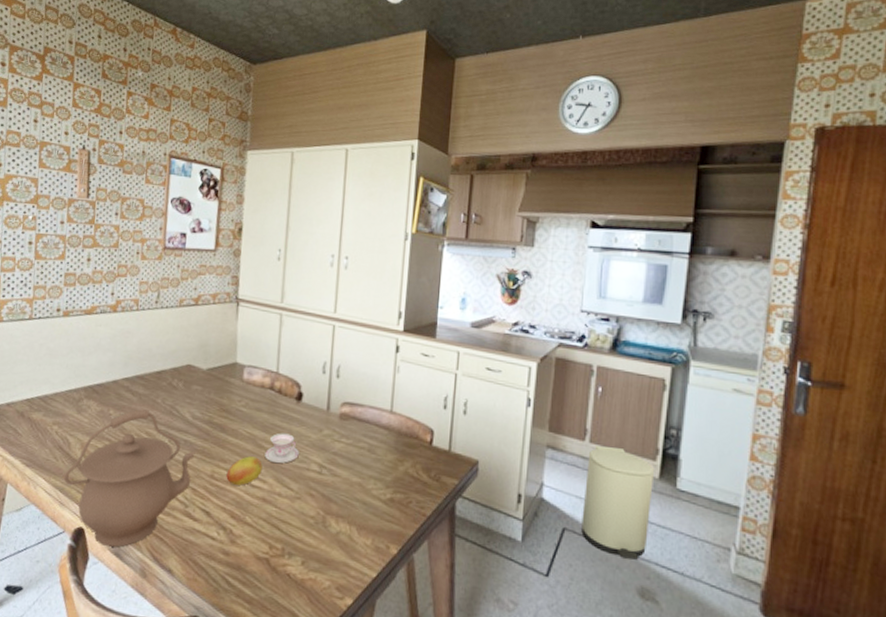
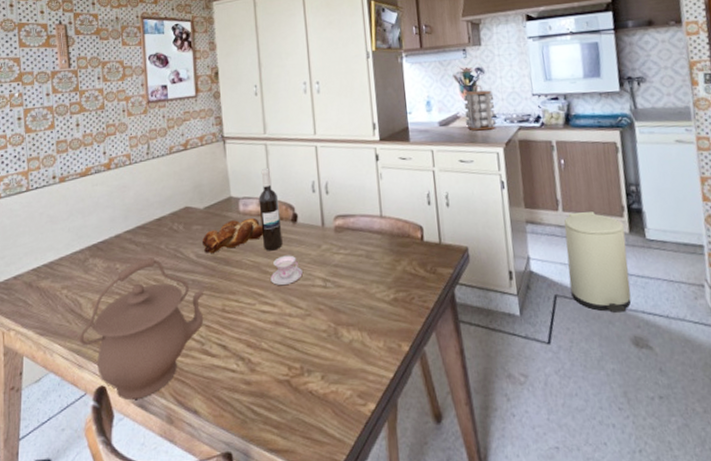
bread loaf: none [199,387,265,418] -> present [201,217,263,254]
fruit: present [226,456,263,486] -> none [237,283,270,314]
wine bottle: none [262,338,286,426] -> present [258,167,283,251]
spice rack: none [500,289,538,341] -> present [463,84,496,131]

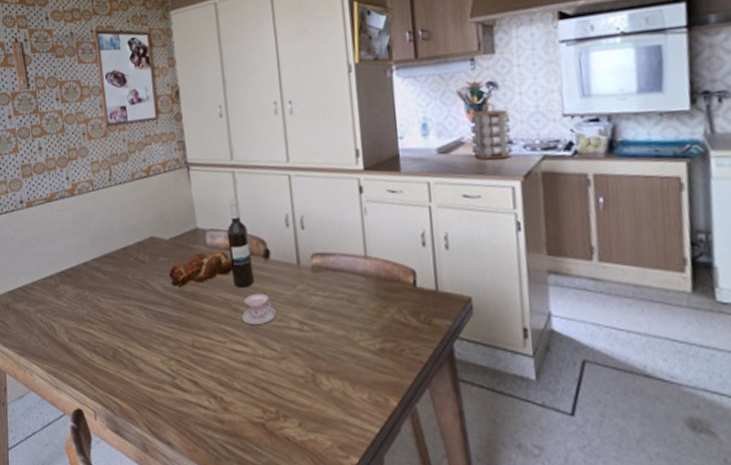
teapot: present [79,257,204,401] -> none [55,287,174,426]
pedal bin: present [564,212,631,313] -> none [599,264,689,388]

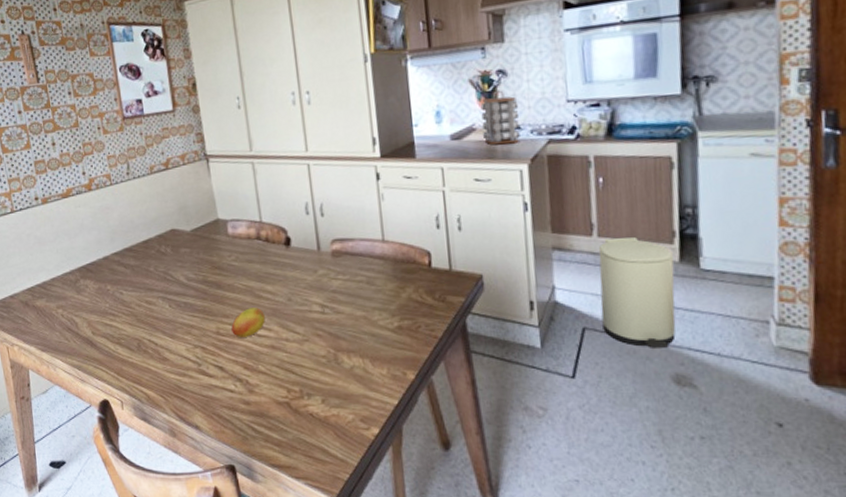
bread loaf: present [168,251,233,288] -> none [191,240,255,278]
fruit: none [207,321,242,352] -> present [231,307,265,337]
wine bottle: present [227,198,254,288] -> none [248,188,276,275]
teacup: present [241,293,277,326] -> none [264,279,299,311]
pedal bin: none [599,264,689,388] -> present [598,237,676,348]

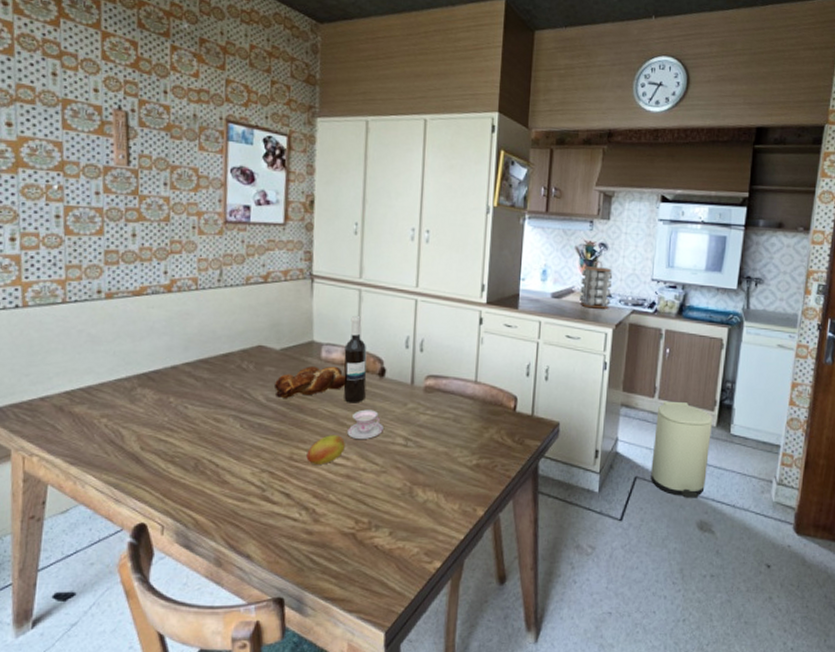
bread loaf: none [191,240,255,278] -> present [273,366,345,399]
wine bottle: none [248,188,276,275] -> present [343,315,367,403]
teacup: none [264,279,299,311] -> present [347,409,384,440]

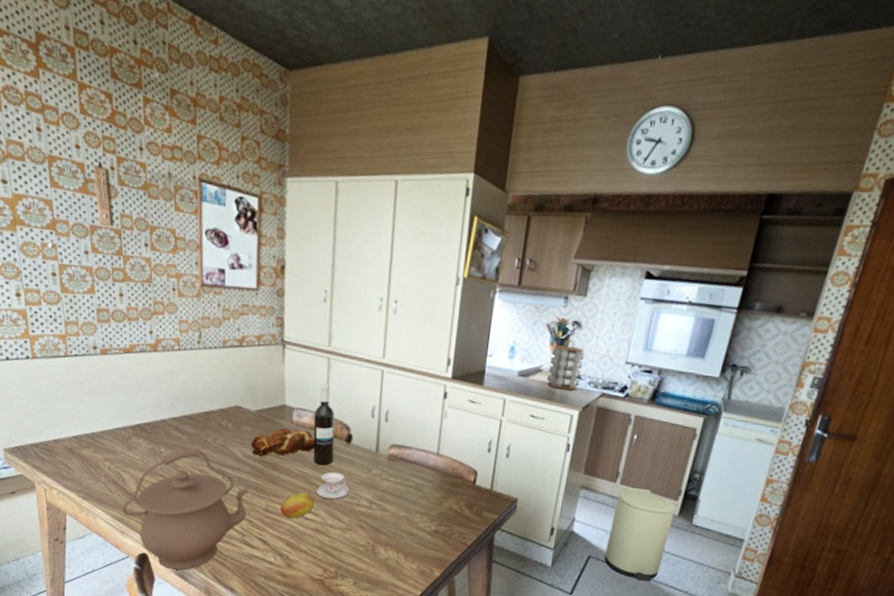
teapot: none [118,395,271,541] -> present [121,447,249,571]

